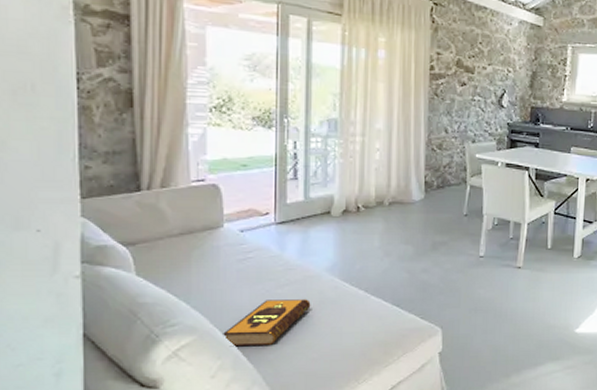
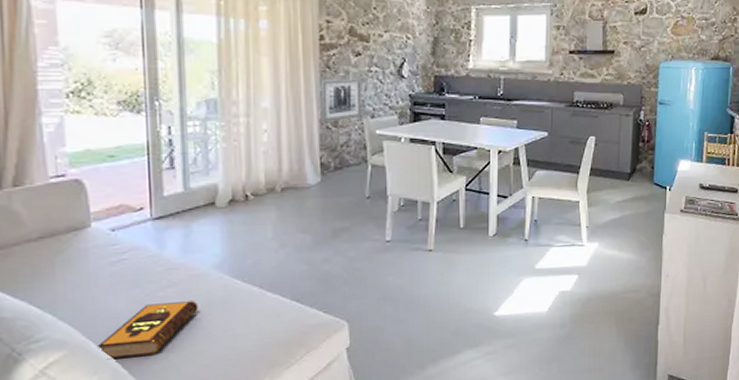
wall art: none [429,105,465,144] -> present [322,78,362,122]

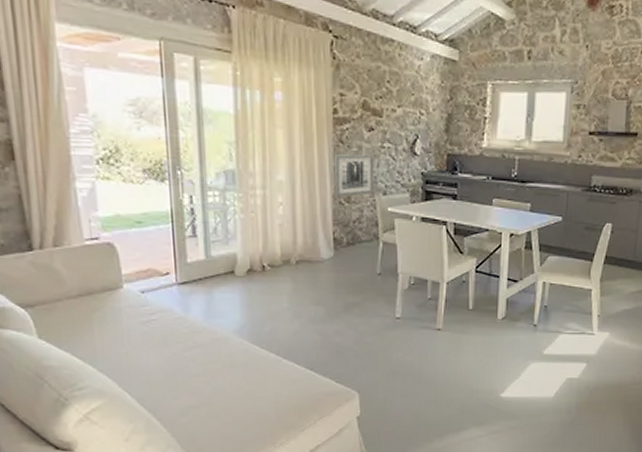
hardback book: present [98,301,199,360] -> none [133,363,221,411]

